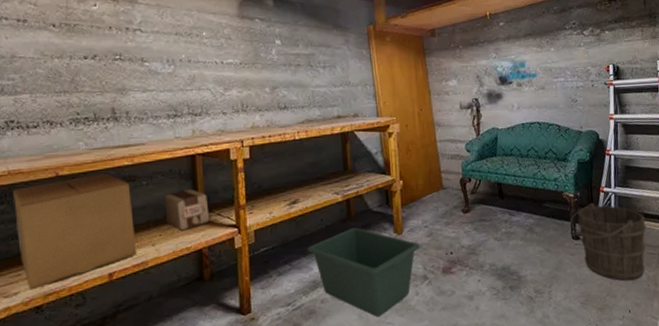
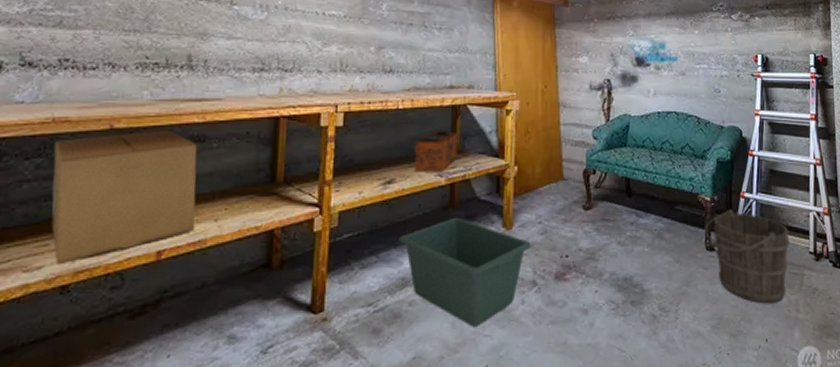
box: present [164,189,210,231] -> none [235,157,288,206]
tool box: none [312,154,350,192] -> present [414,130,458,172]

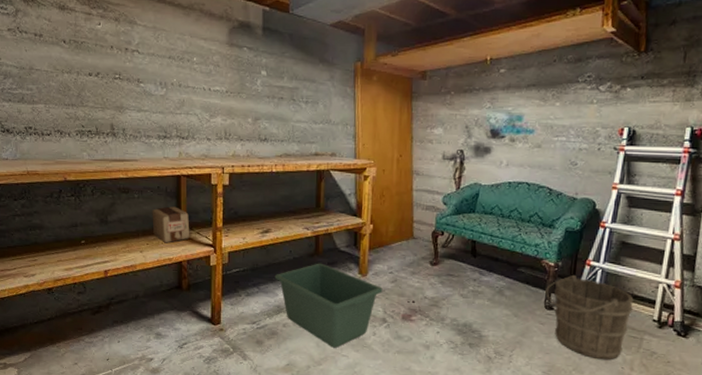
box: present [51,130,198,265] -> none [31,183,127,274]
box: none [235,157,288,206] -> present [152,206,190,243]
tool box: present [414,130,458,172] -> none [285,190,322,226]

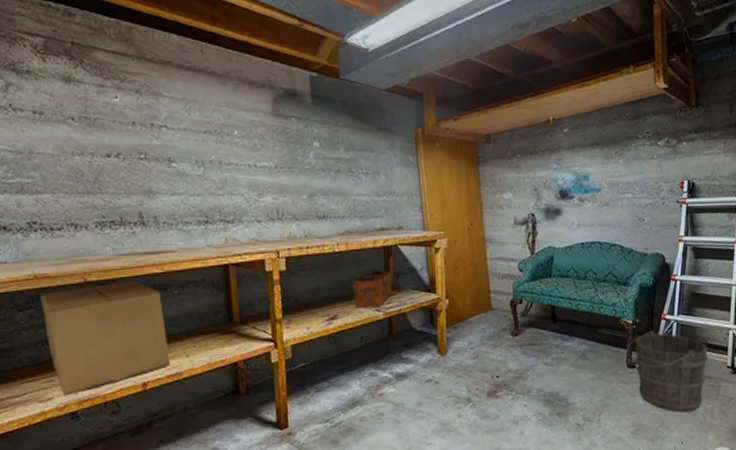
box: none [31,183,127,274] -> present [40,281,170,396]
box: present [152,206,190,243] -> none [197,300,245,343]
storage bin: present [274,263,383,348] -> none [346,346,465,437]
tool box: none [285,190,322,226] -> present [352,269,393,308]

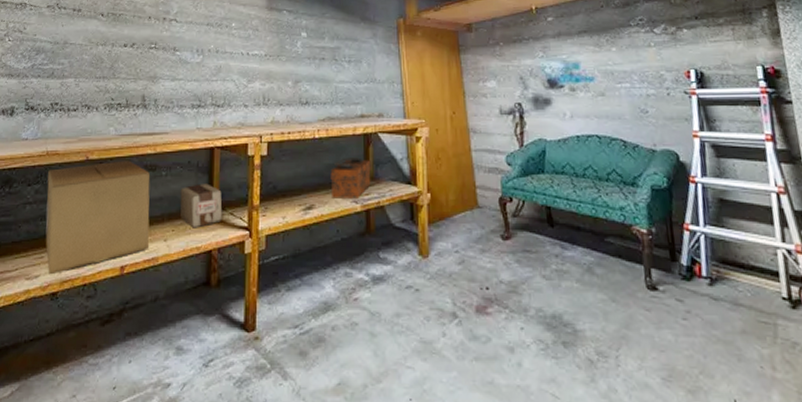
box: none [197,300,245,343] -> present [180,183,223,228]
bucket: present [627,331,708,412] -> none [643,244,756,357]

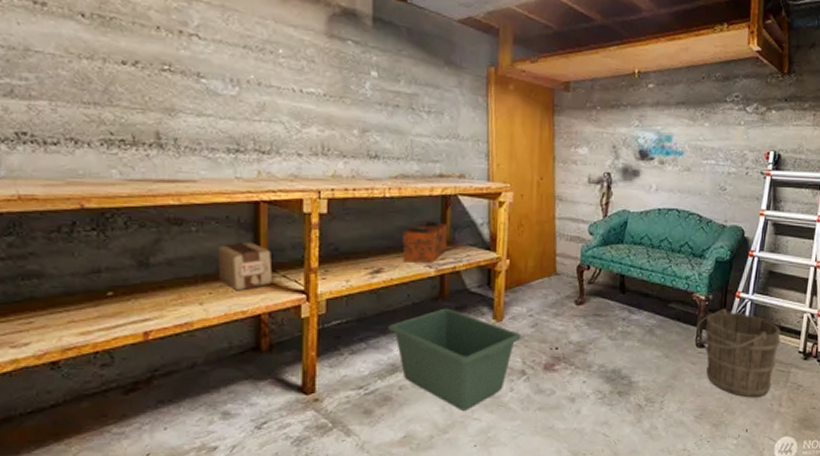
box: present [45,160,150,275] -> none [24,211,179,342]
storage bin: none [320,243,449,357] -> present [387,308,521,411]
bucket: none [643,244,756,357] -> present [696,309,781,398]

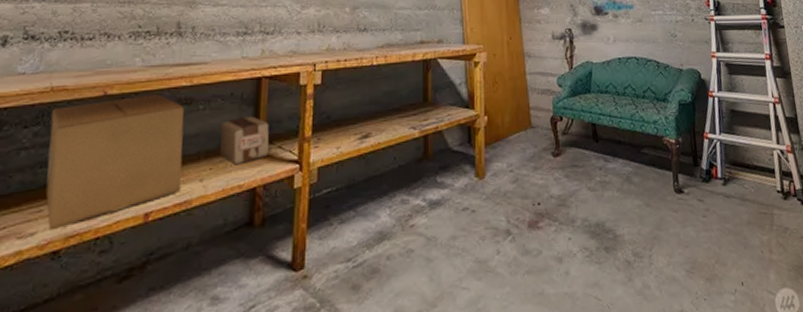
box: none [24,211,179,342] -> present [45,94,185,231]
storage bin: present [387,308,521,411] -> none [375,168,504,280]
tool box: present [402,220,448,263] -> none [388,83,430,126]
bucket: present [696,309,781,398] -> none [672,151,758,245]

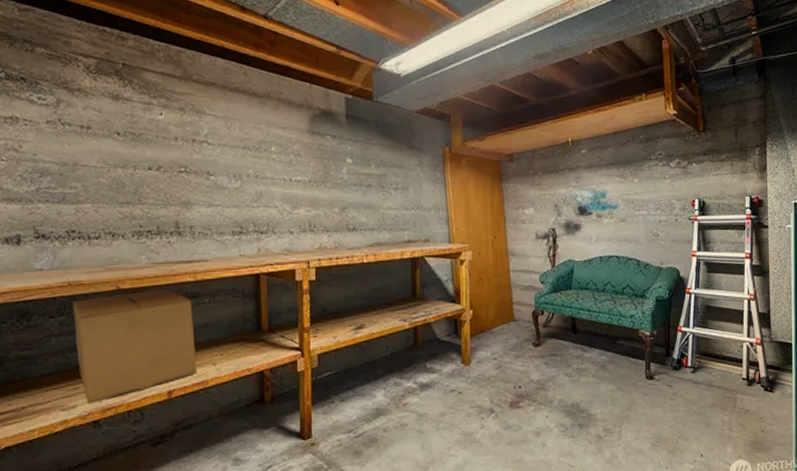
box: present [219,116,270,165] -> none [226,309,273,352]

